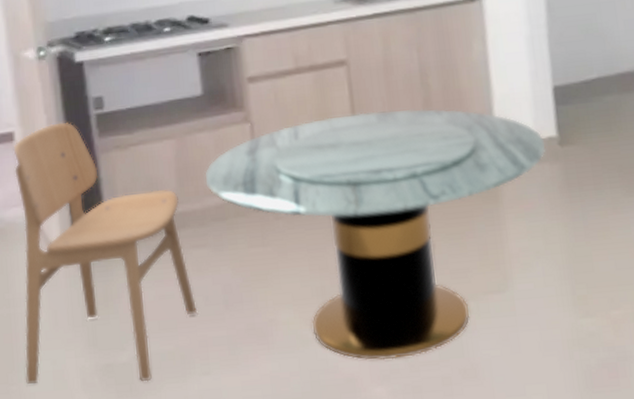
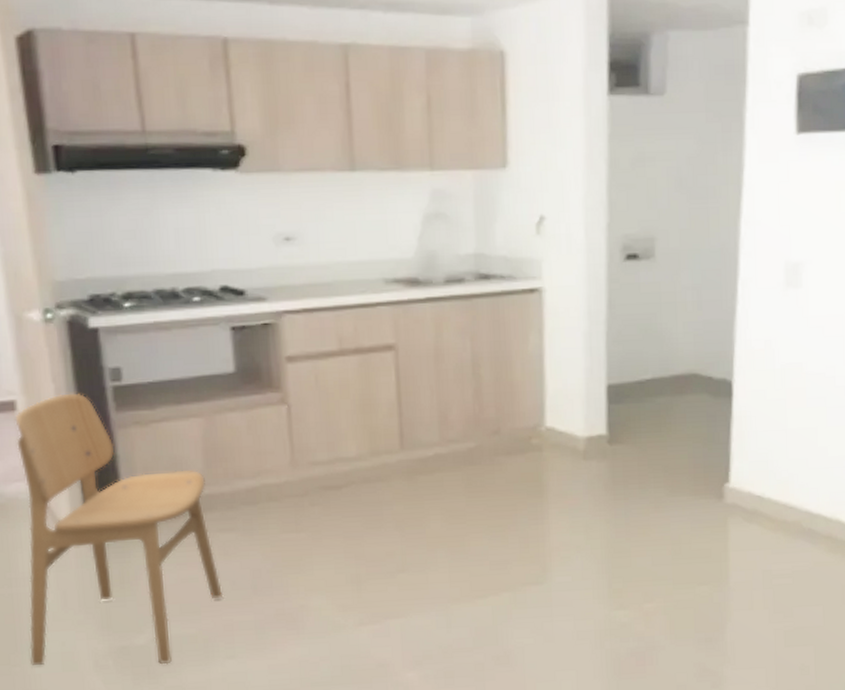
dining table: present [204,108,546,361] -> none [235,399,595,647]

